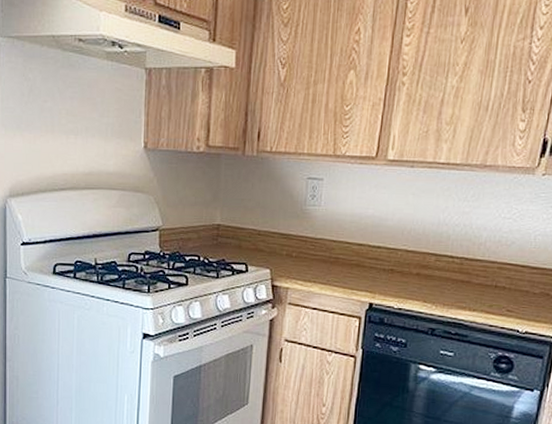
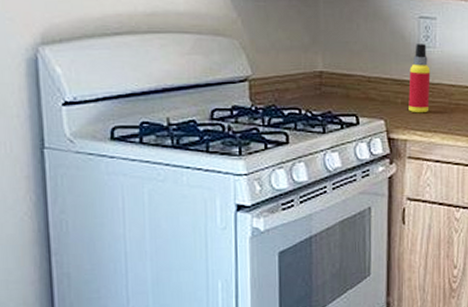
spray bottle: none [292,202,315,265] -> present [408,44,431,113]

